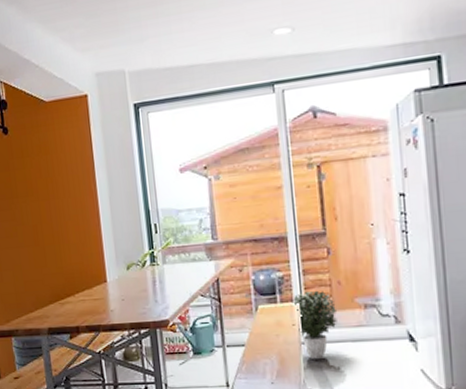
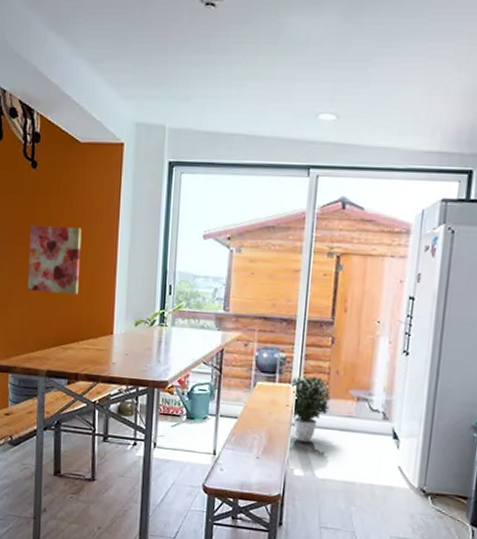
wall art: none [10,184,66,254] -> present [28,225,82,295]

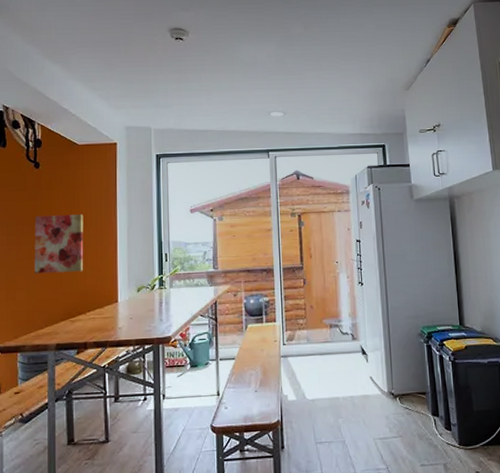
potted plant: present [289,375,332,443] -> none [275,312,310,371]

